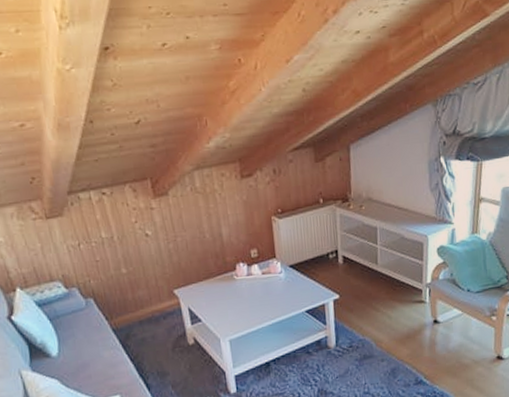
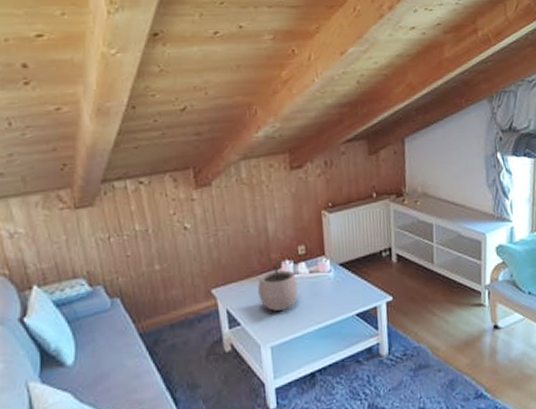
plant pot: none [215,265,253,309] -> present [258,262,299,311]

